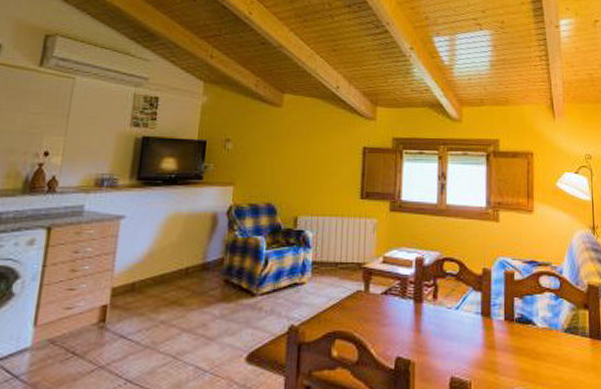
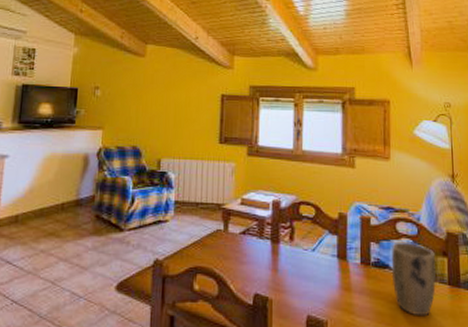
plant pot: none [534,296,579,372] -> present [391,241,437,317]

